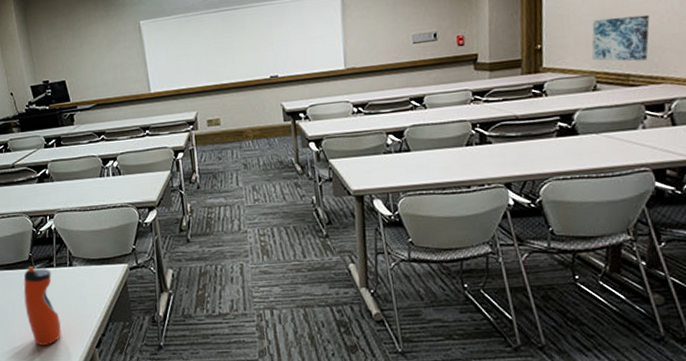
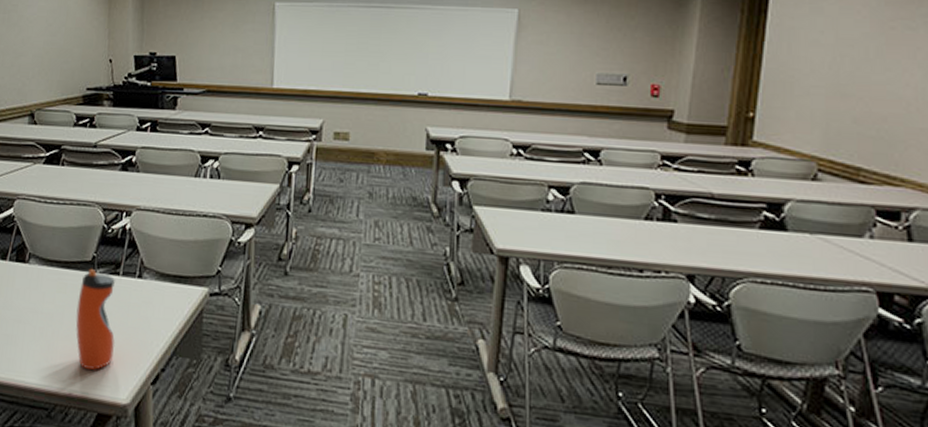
wall art: present [591,14,650,62] -> none [814,94,893,154]

